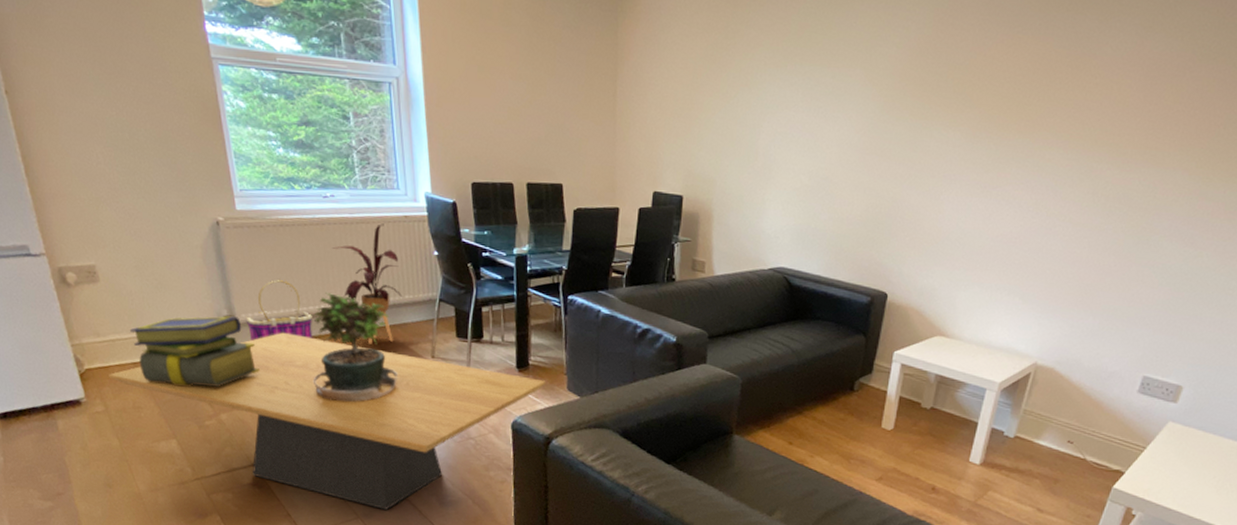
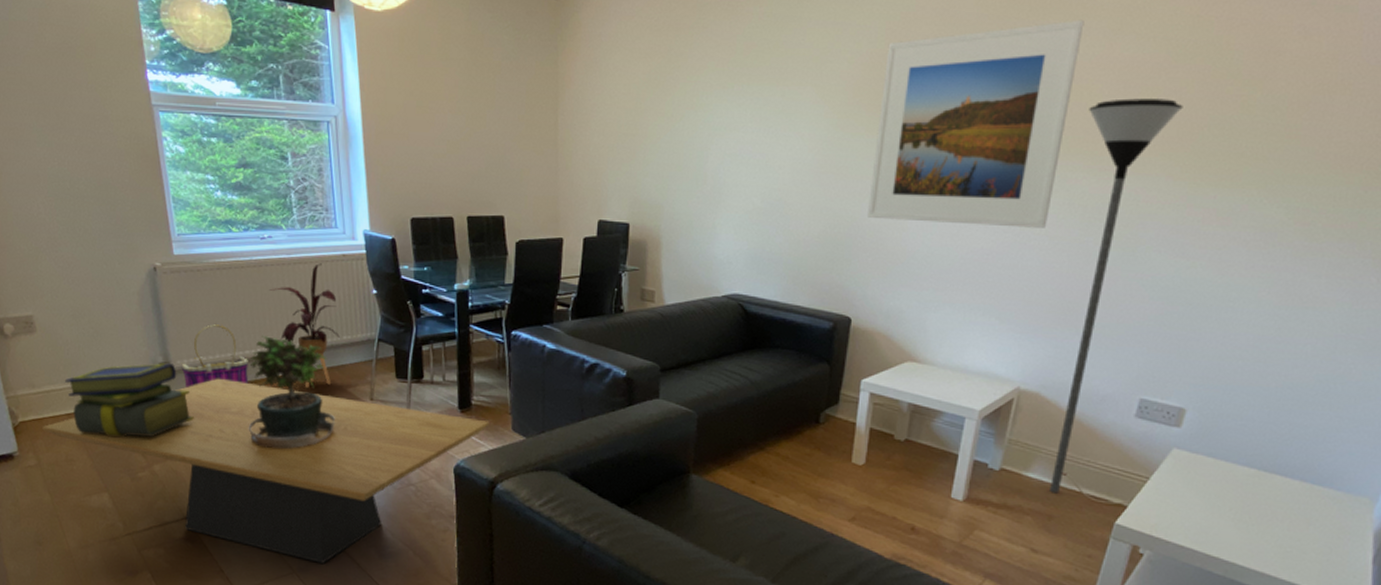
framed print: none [907,15,1119,215] -> present [868,19,1084,228]
floor lamp: none [1057,94,1203,460] -> present [1050,98,1183,494]

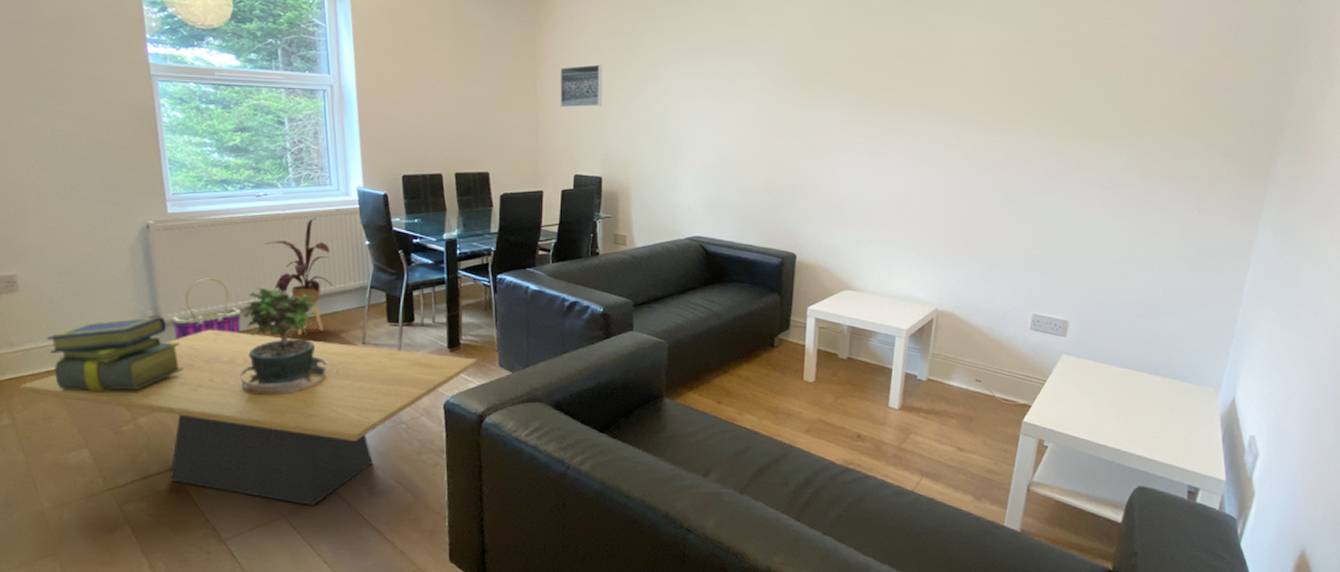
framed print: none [584,91,634,142] -> present [560,64,602,108]
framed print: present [868,19,1084,228] -> none [804,11,964,176]
floor lamp: present [1050,98,1183,494] -> none [968,72,1043,398]

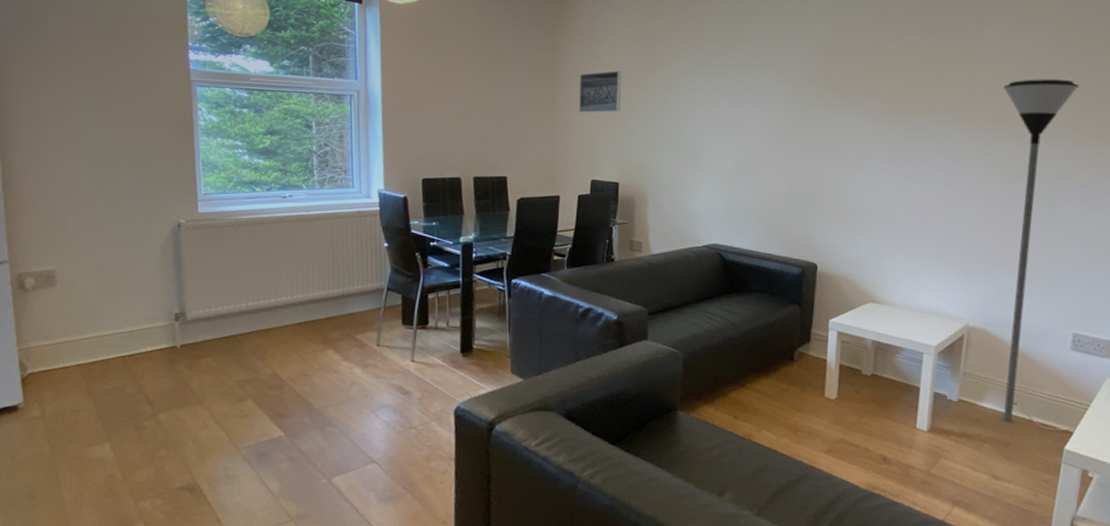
coffee table: present [19,329,478,505] -> none [51,327,490,510]
stack of books: present [47,317,183,392] -> none [79,314,204,387]
basket: present [171,276,241,339] -> none [196,275,262,337]
potted plant: present [240,286,327,395] -> none [257,286,342,395]
house plant: present [264,218,333,335] -> none [287,219,351,335]
floor lamp: none [968,72,1043,398] -> present [1003,79,1079,422]

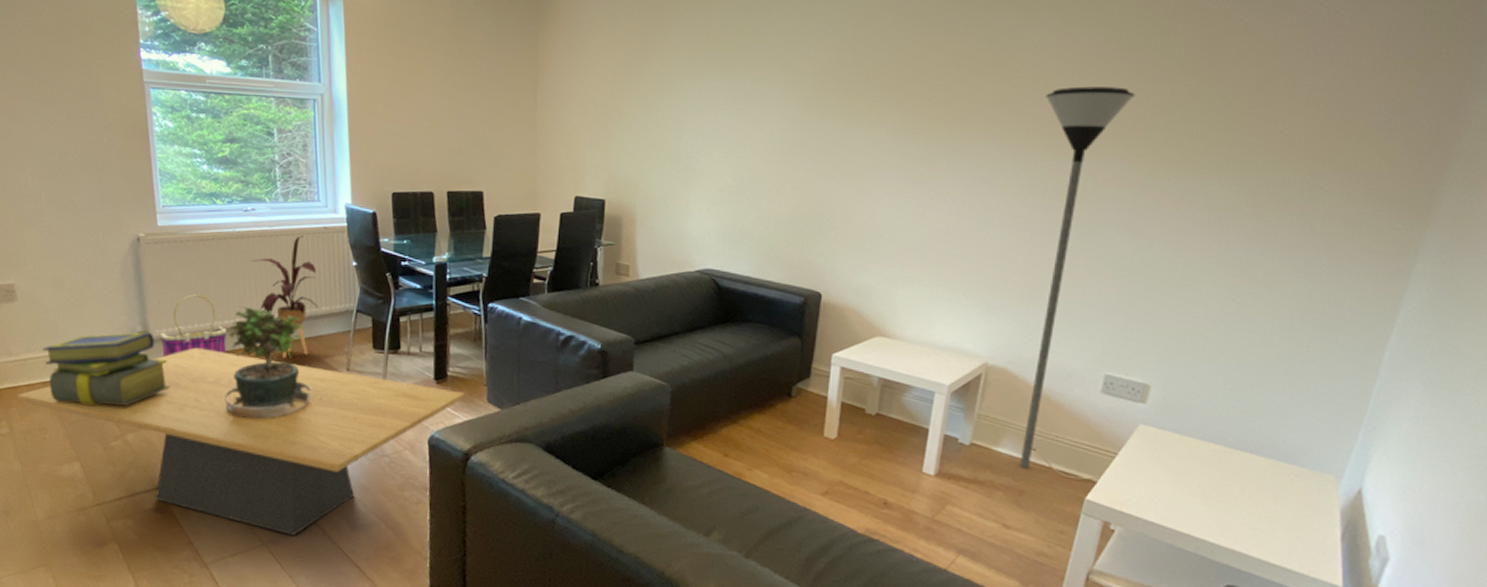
coffee table: none [51,327,490,510] -> present [17,347,465,536]
stack of books: none [79,314,204,387] -> present [43,332,170,406]
basket: none [196,275,262,337] -> present [159,293,227,357]
potted plant: none [257,286,342,395] -> present [225,305,311,419]
house plant: none [287,219,351,335] -> present [251,235,319,358]
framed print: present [578,71,622,113] -> none [562,74,610,122]

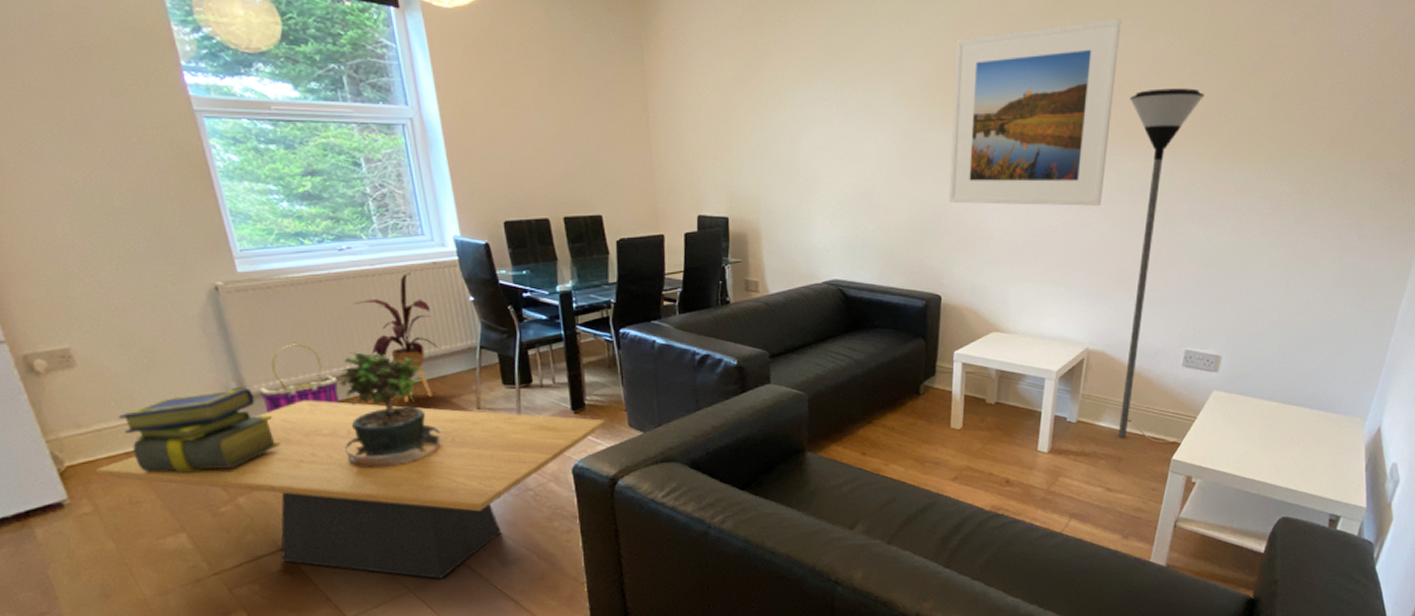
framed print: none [836,12,1039,208] -> present [949,18,1121,206]

